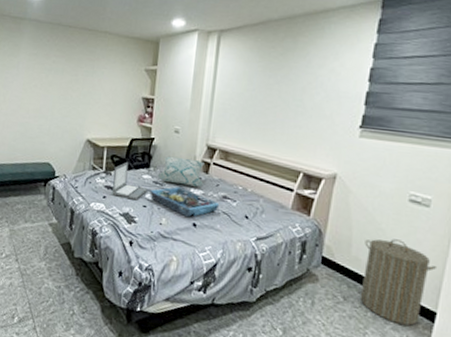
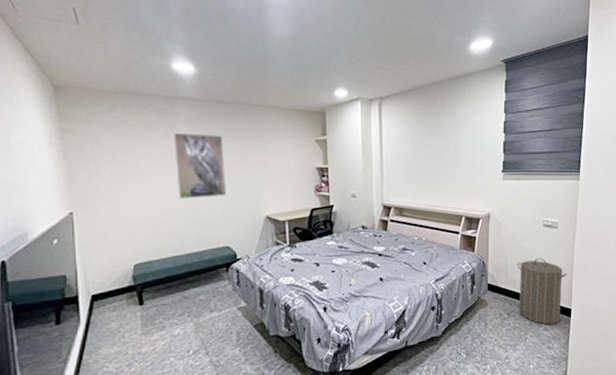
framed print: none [13,50,59,115] -> present [173,132,227,200]
laptop: present [112,161,148,201] -> none [299,231,334,268]
serving tray: present [150,187,220,218] -> none [336,247,401,274]
decorative pillow: present [157,156,205,187] -> none [341,219,384,245]

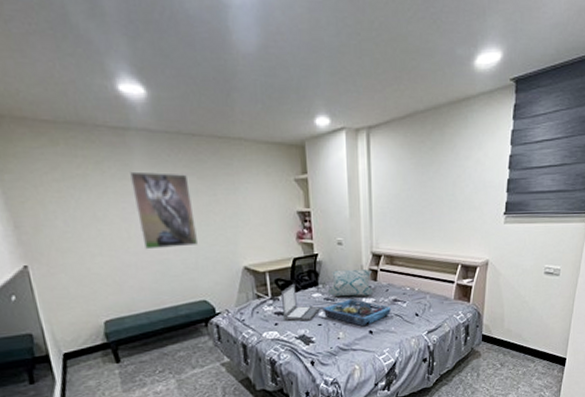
laptop: none [299,231,334,268] -> present [282,283,320,321]
serving tray: none [336,247,401,274] -> present [322,299,392,327]
decorative pillow: none [341,219,384,245] -> present [327,269,374,297]
laundry hamper: present [517,258,568,325] -> none [513,307,566,374]

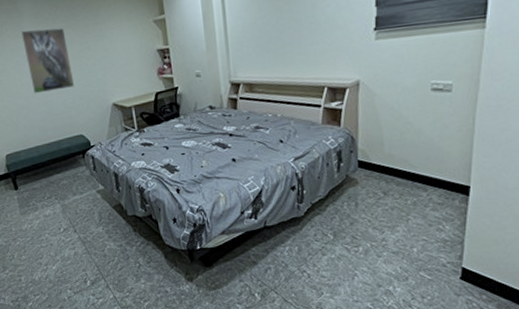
laptop: present [282,283,320,321] -> none [146,115,182,151]
serving tray: present [322,299,392,327] -> none [185,128,254,155]
decorative pillow: present [327,269,374,297] -> none [188,98,235,127]

